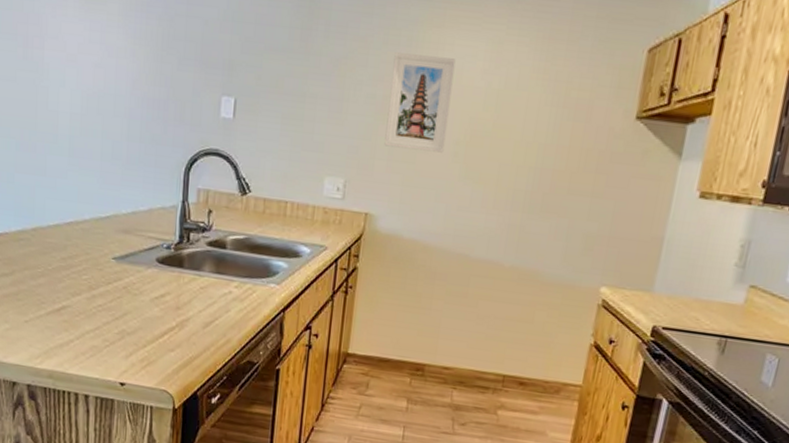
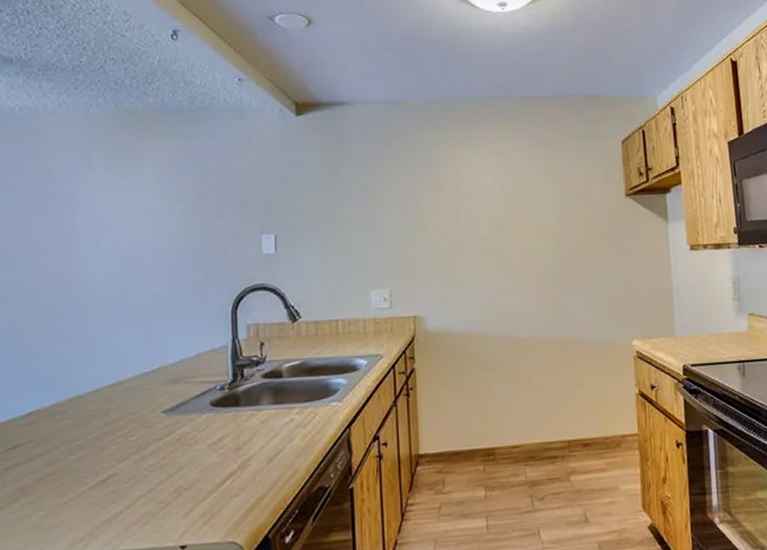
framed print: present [384,52,456,153] -> none [417,171,474,254]

